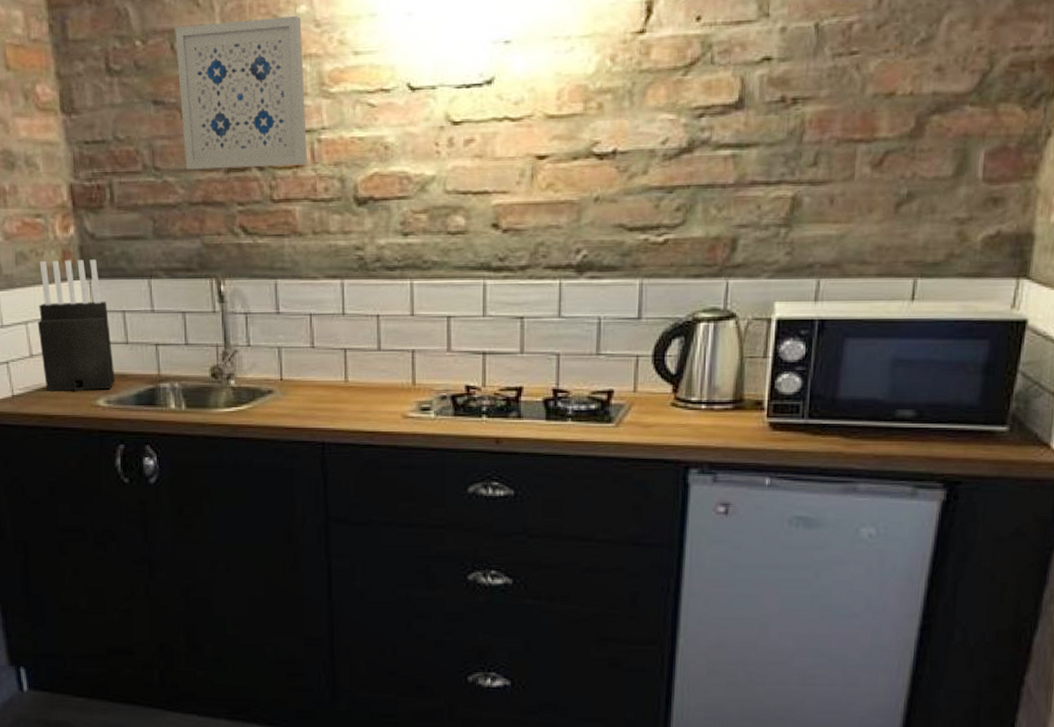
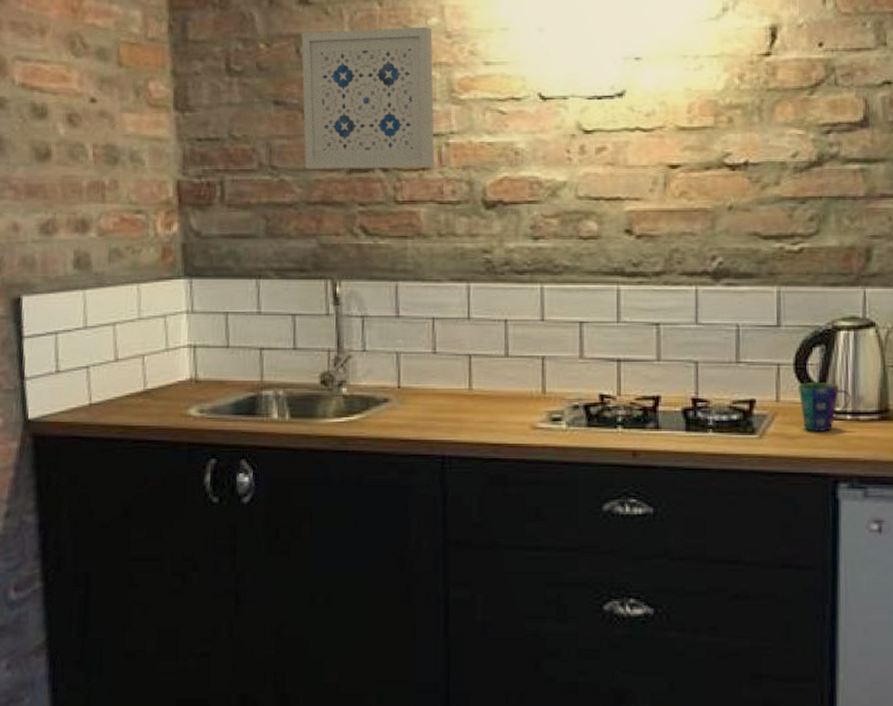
knife block: present [37,259,116,391] -> none [127,258,212,399]
cup: none [655,372,707,421] -> present [797,381,852,433]

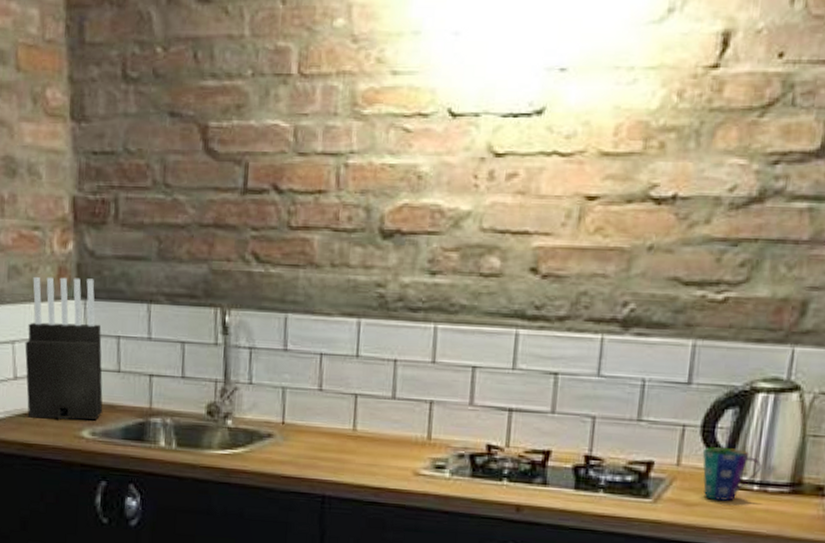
knife block: none [127,258,212,399] -> present [25,276,103,420]
wall art: present [301,26,435,169] -> none [198,29,338,191]

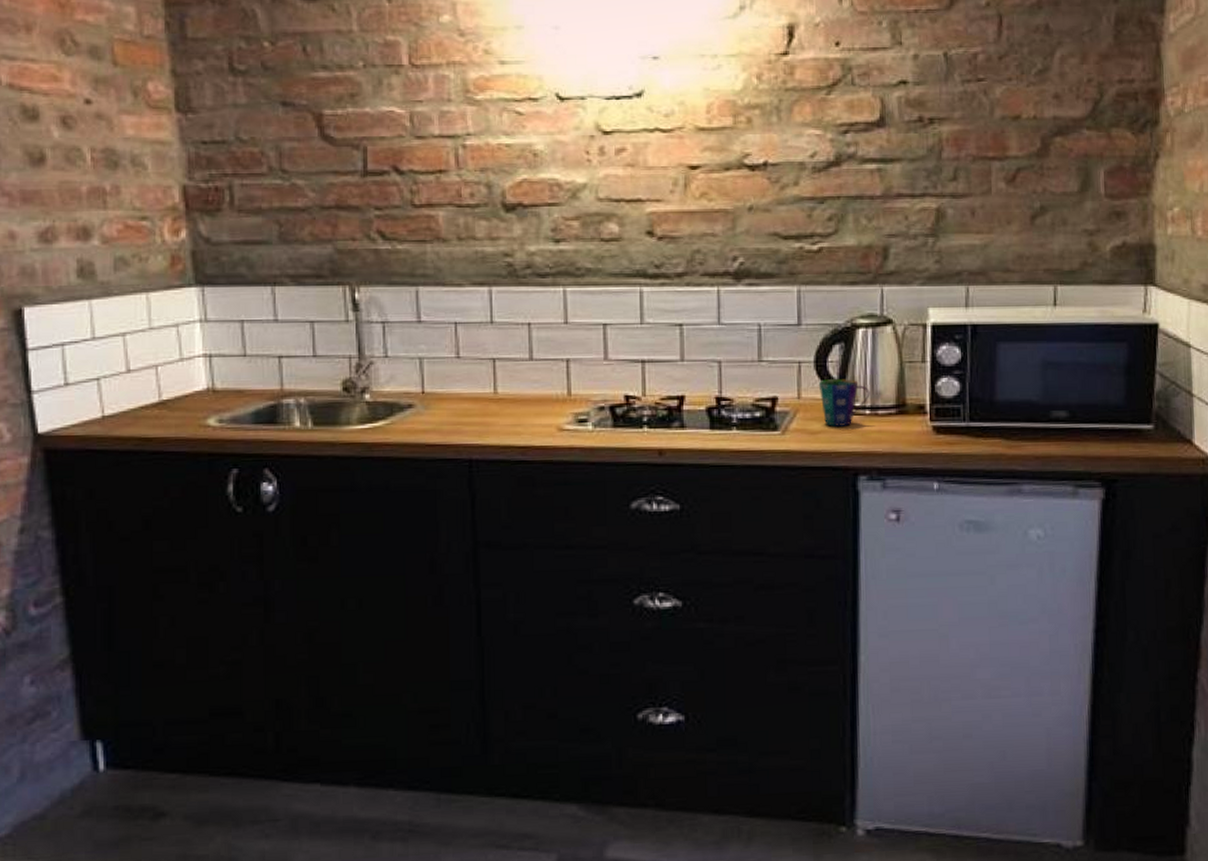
knife block: present [25,276,103,420] -> none [137,265,230,411]

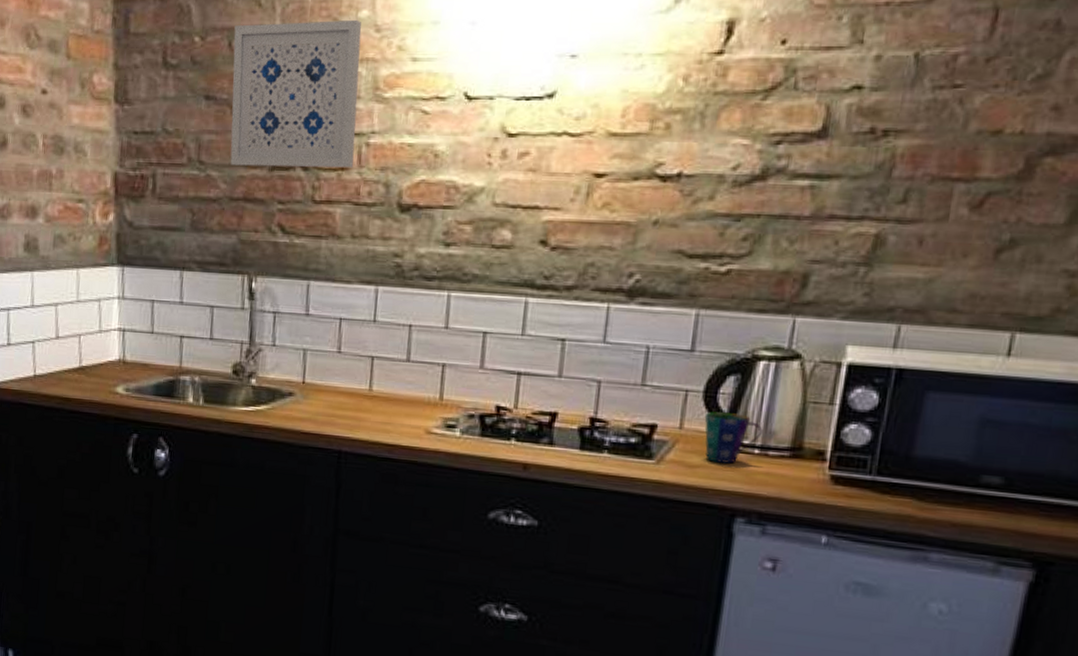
wall art: none [307,24,452,173] -> present [230,19,362,168]

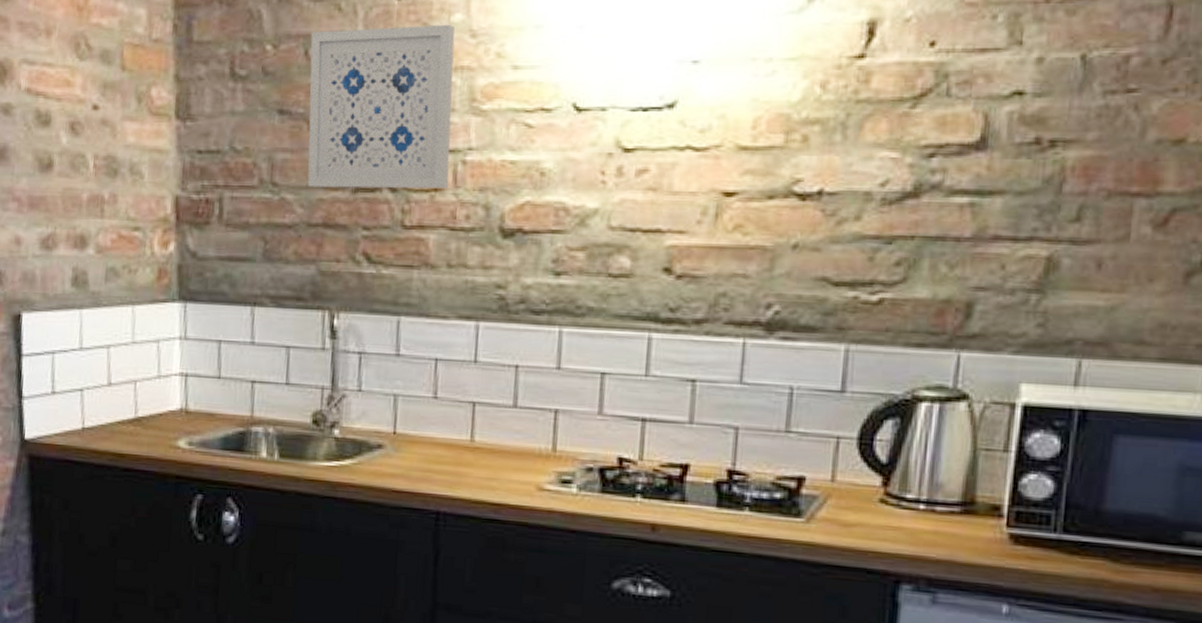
cup: present [705,411,763,464] -> none [860,460,928,522]

